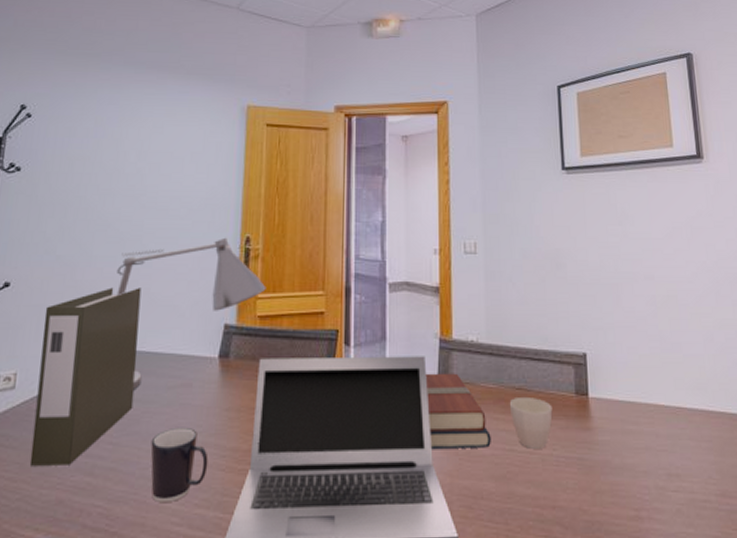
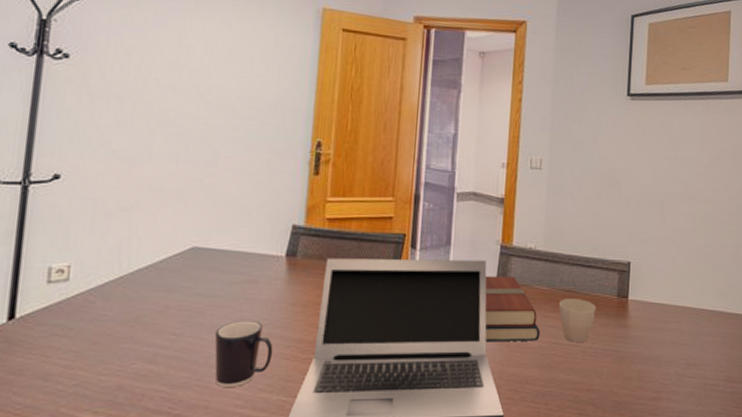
binder: present [29,287,142,466] -> none [87,184,206,354]
desk lamp: present [116,237,266,389] -> none [179,140,336,284]

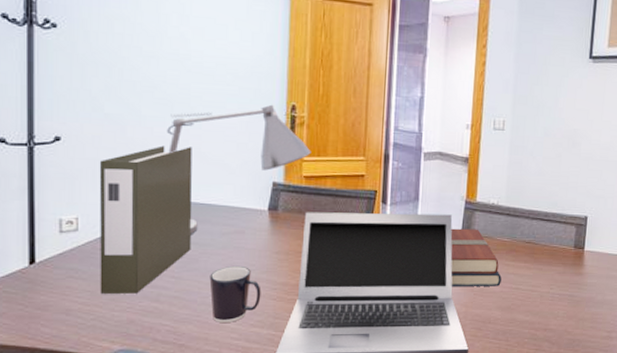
binder: none [87,184,206,354] -> present [99,145,192,294]
desk lamp: none [179,140,336,284] -> present [167,104,311,234]
cup: present [558,299,596,342] -> none [519,249,554,288]

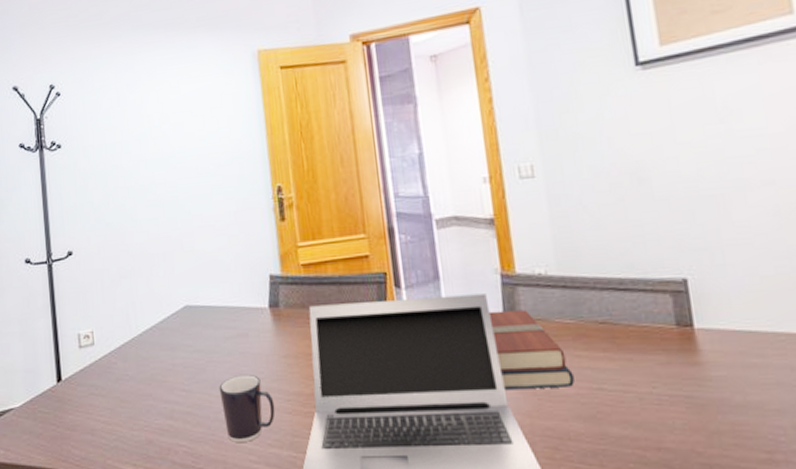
binder: present [99,145,192,294] -> none [106,246,198,411]
desk lamp: present [167,104,311,234] -> none [161,189,306,341]

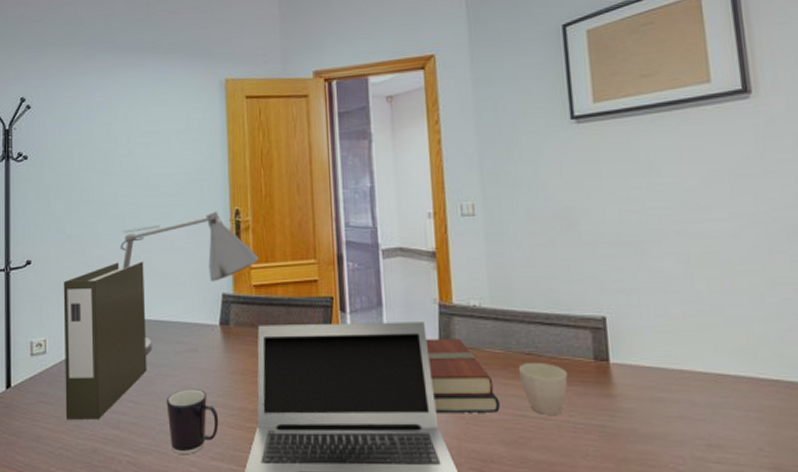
binder: none [106,246,198,411] -> present [63,262,147,420]
desk lamp: none [161,189,306,341] -> present [120,211,259,354]
cup: none [592,332,649,387] -> present [518,363,569,415]

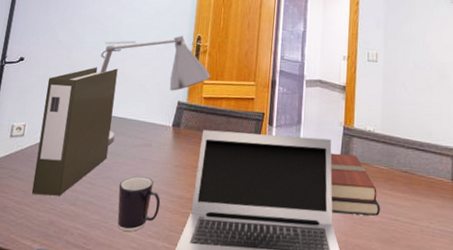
cup: present [518,363,569,415] -> none [396,179,432,221]

